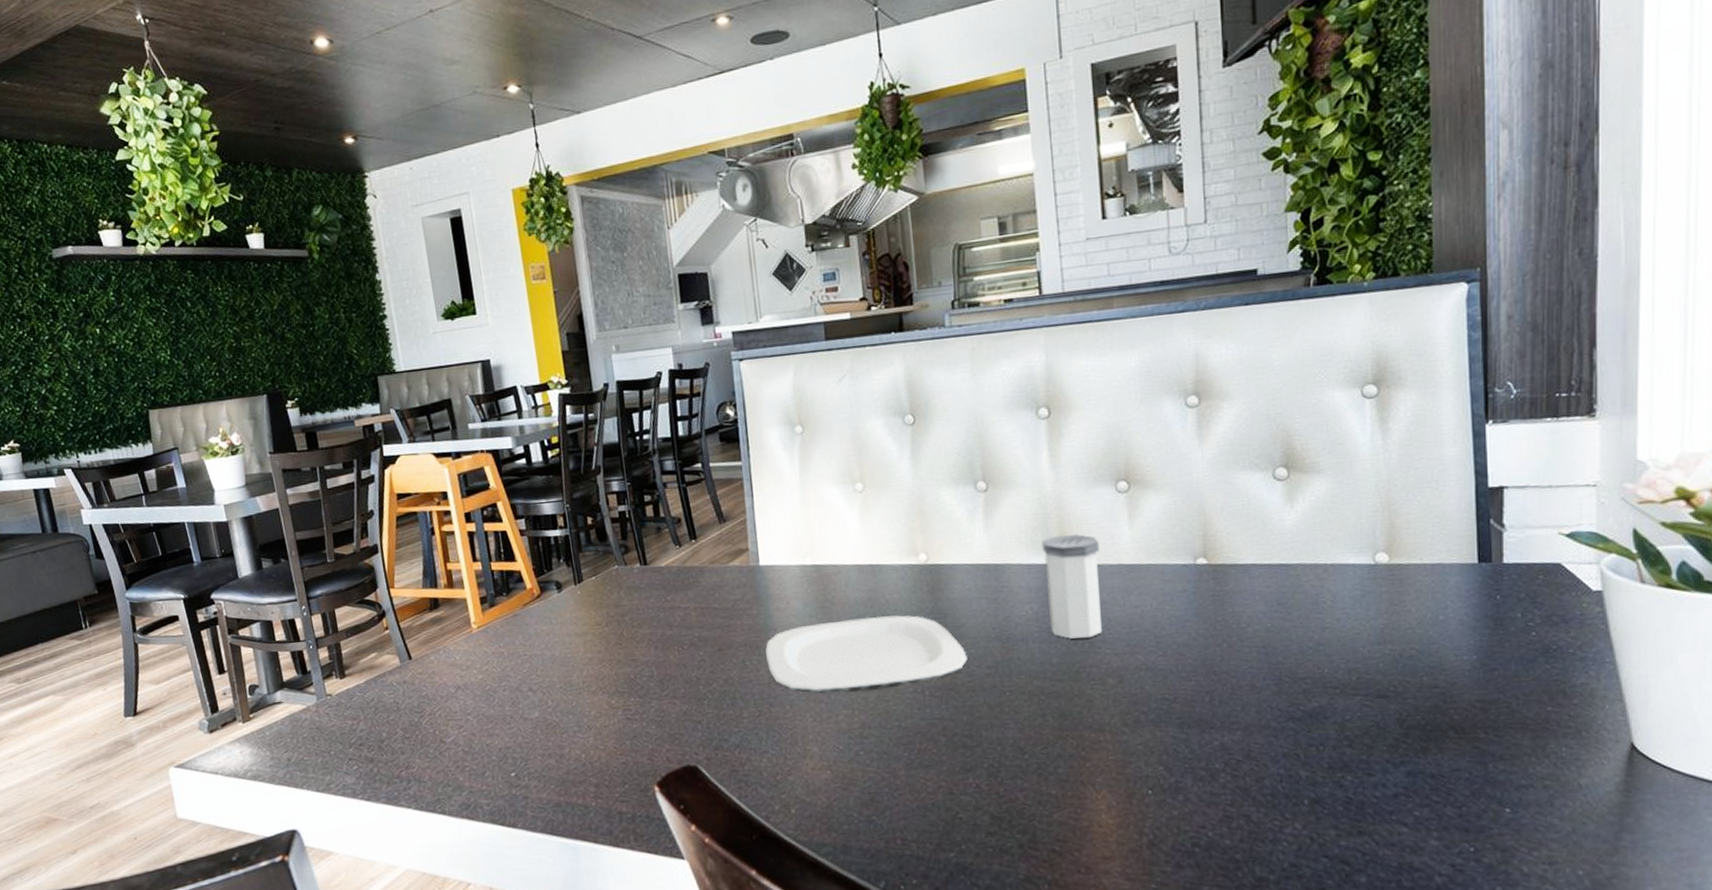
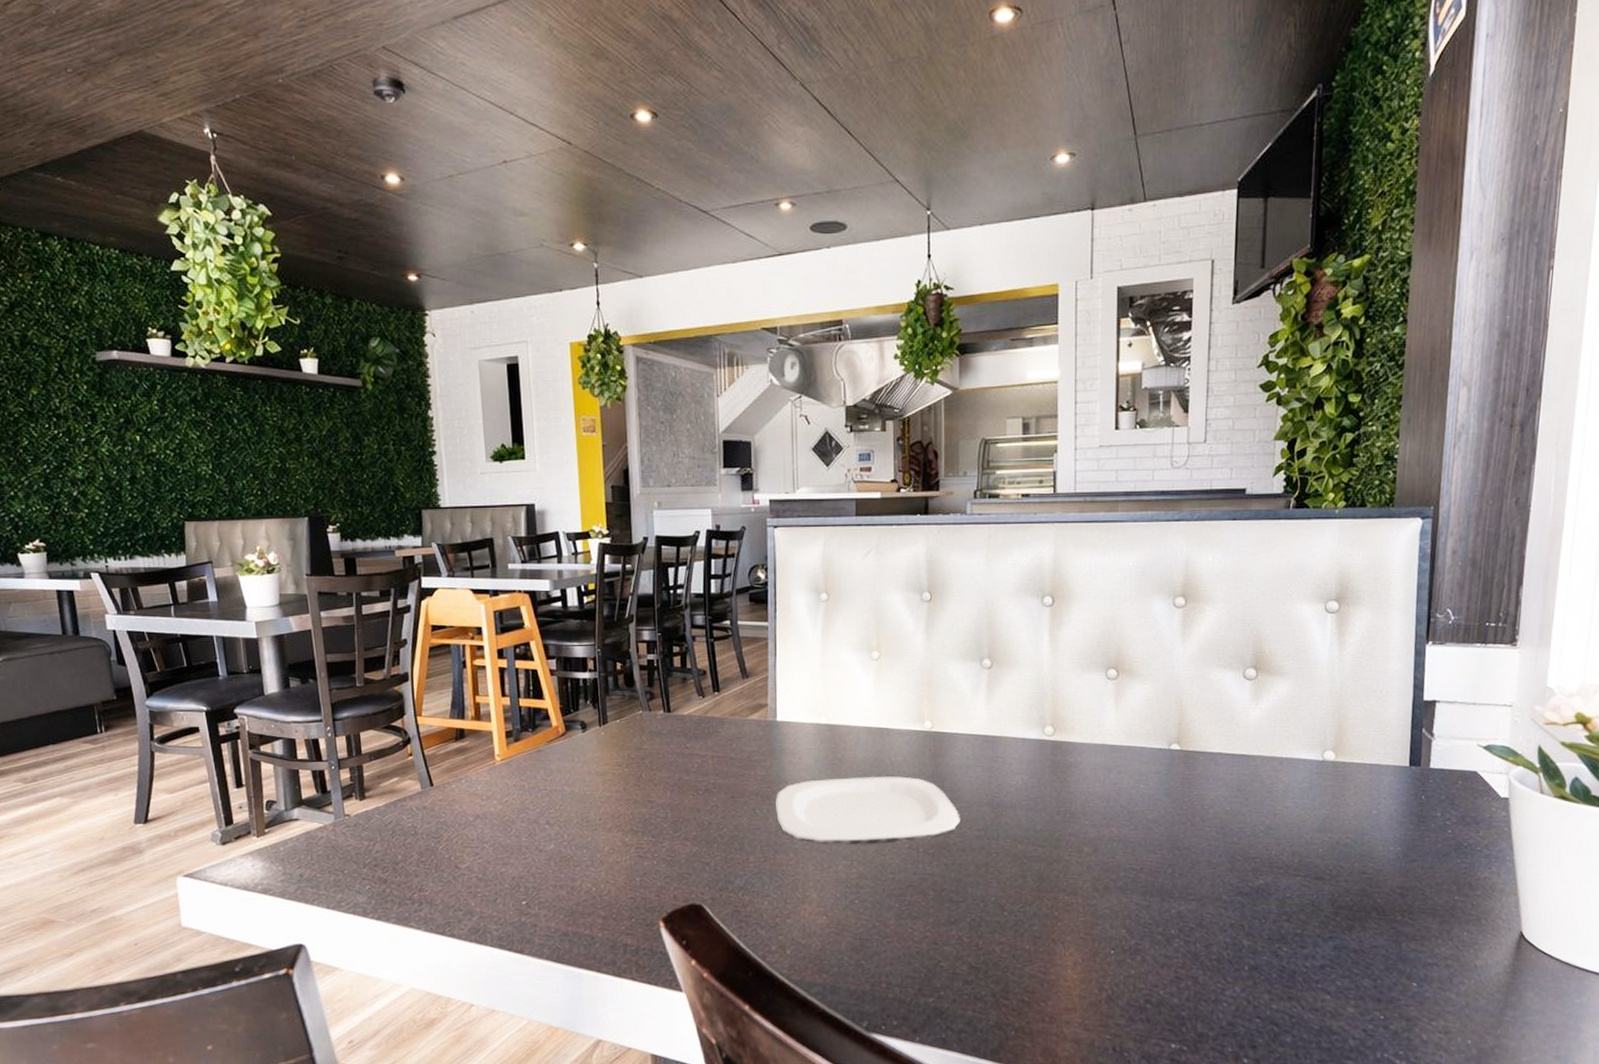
salt shaker: present [1041,533,1102,639] -> none [1036,713,1087,810]

